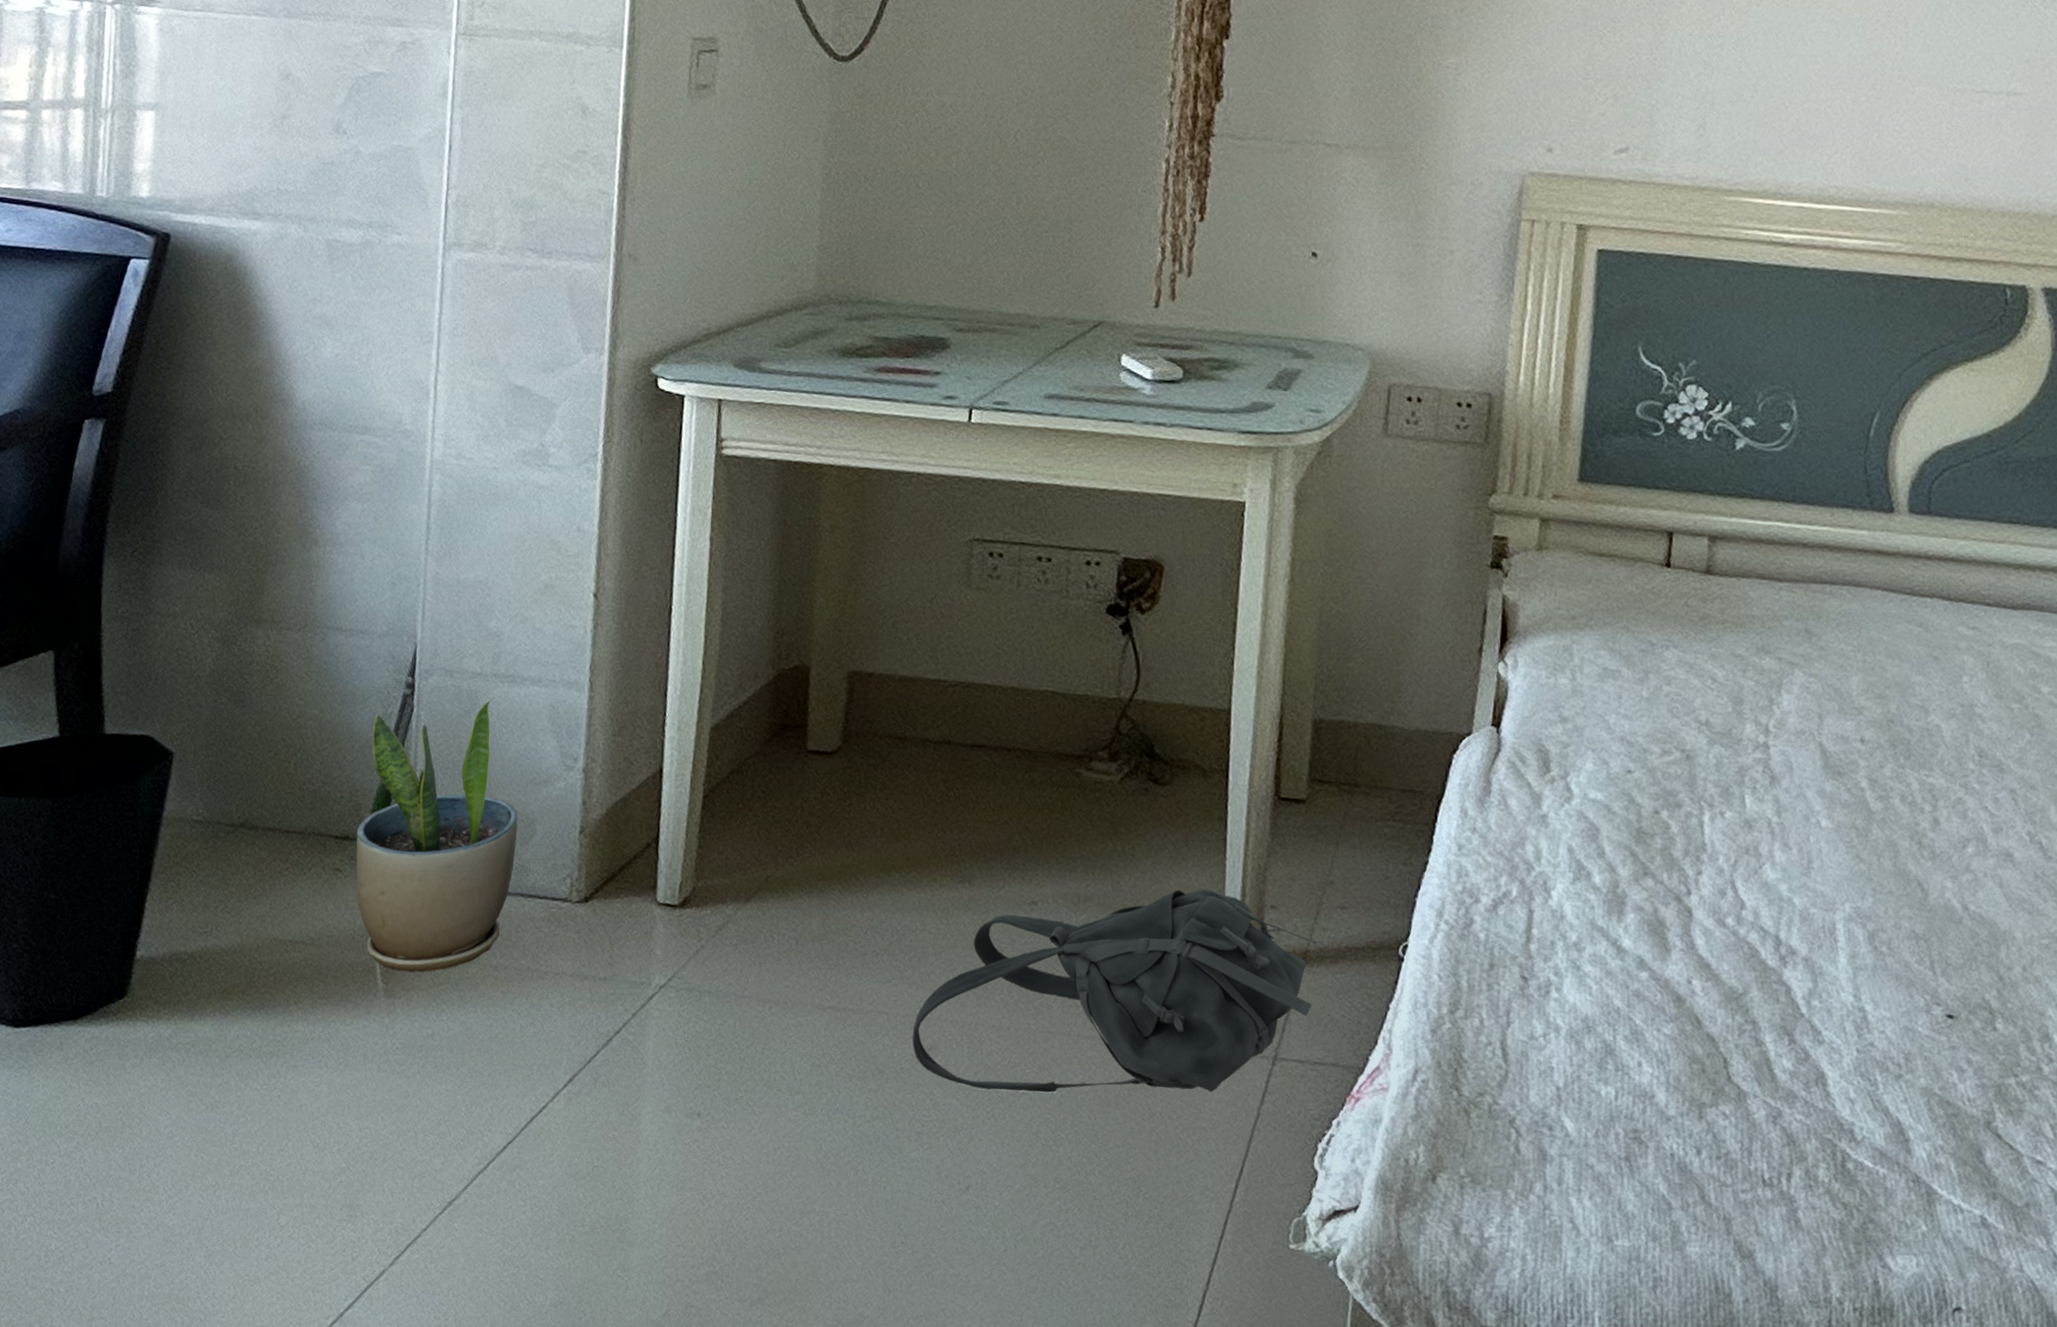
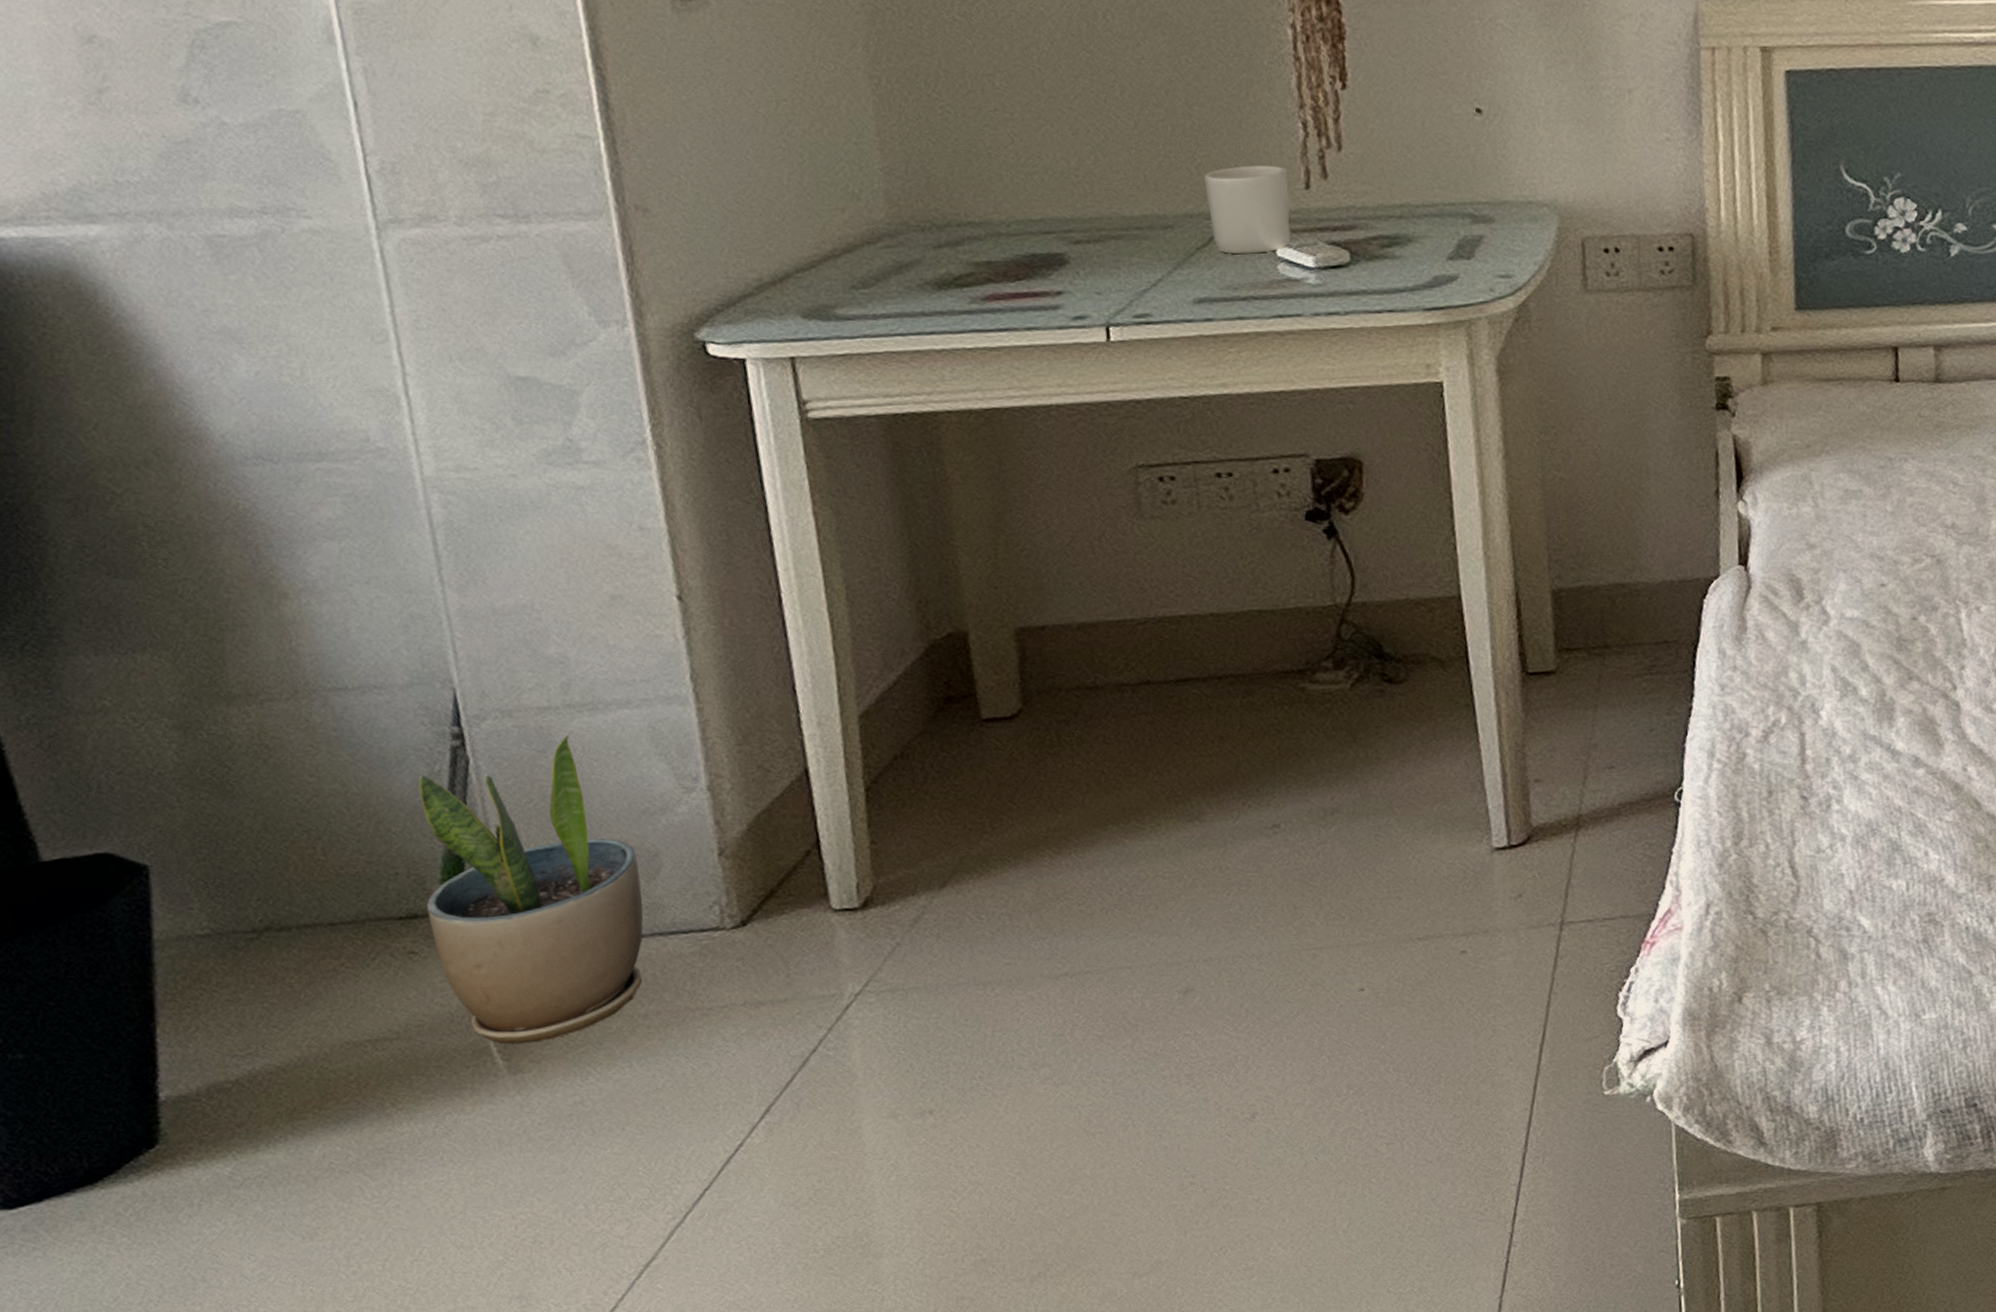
backpack: present [912,889,1317,1093] -> none [1162,776,1593,1019]
mug: none [1070,280,1143,361] -> present [1204,165,1292,255]

